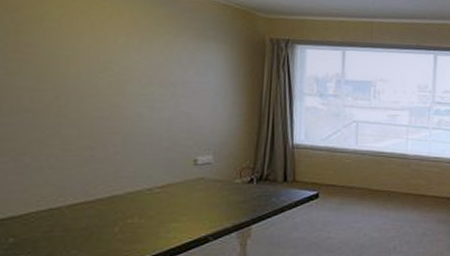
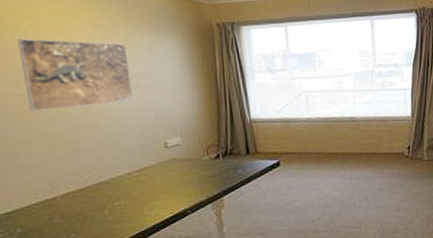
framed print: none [45,28,168,111] -> present [18,38,133,112]

